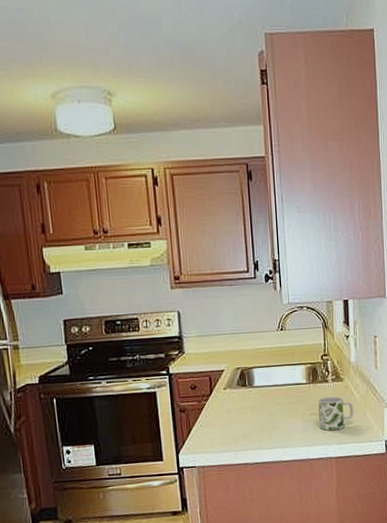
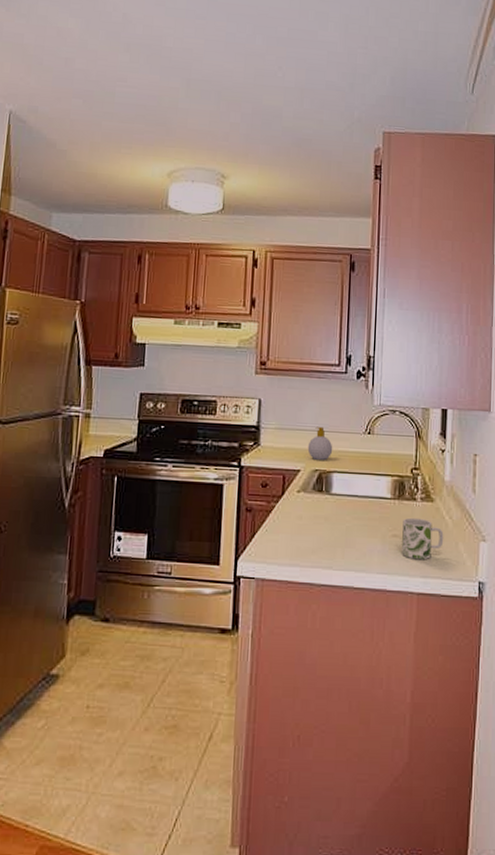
soap bottle: none [228,329,251,360] -> present [307,426,333,461]

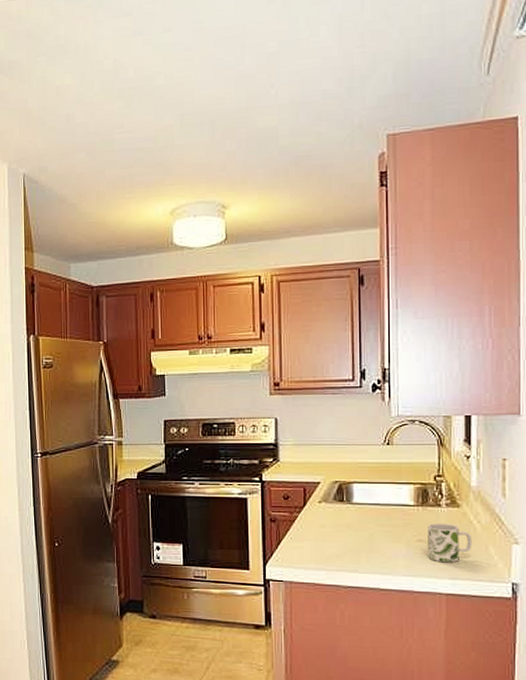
soap bottle: present [307,426,333,461] -> none [326,440,352,473]

